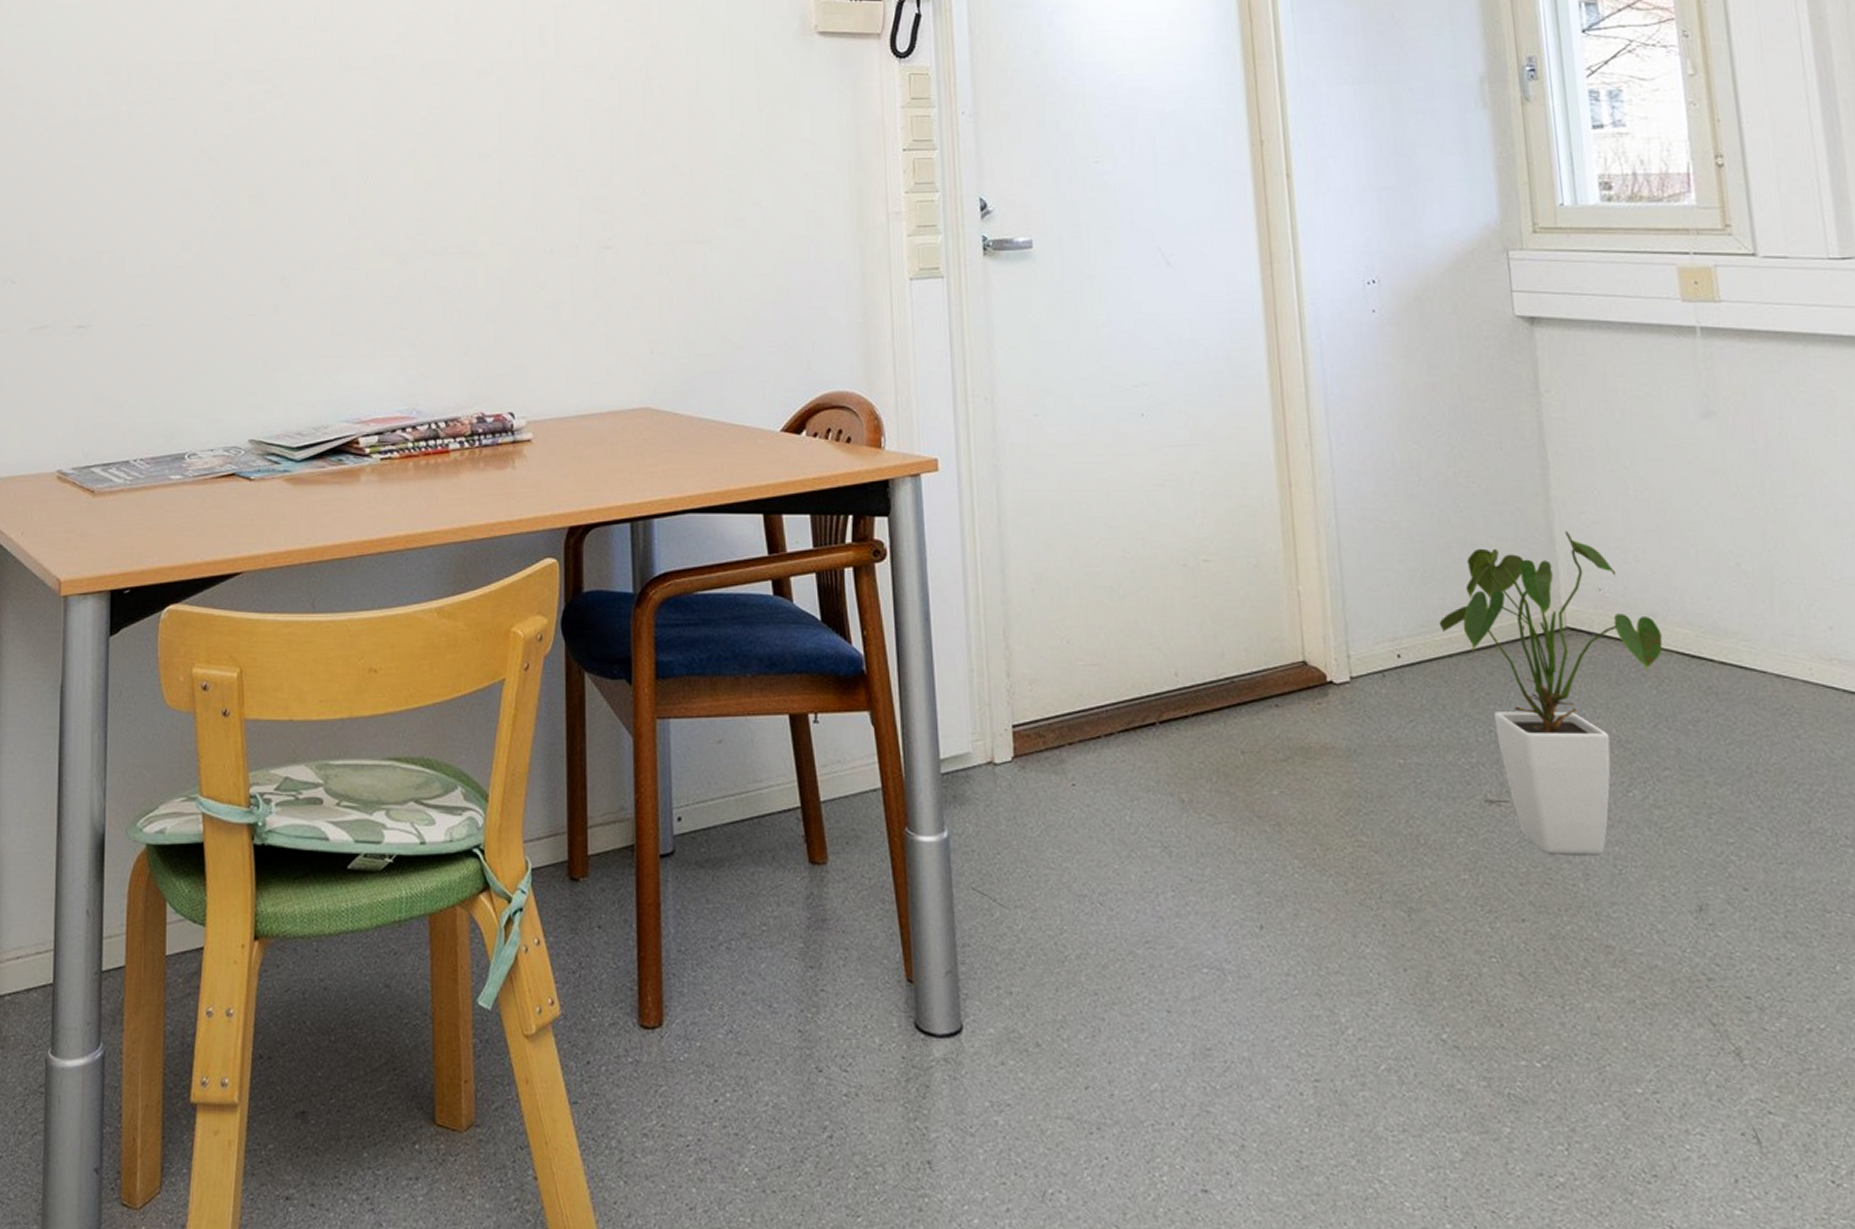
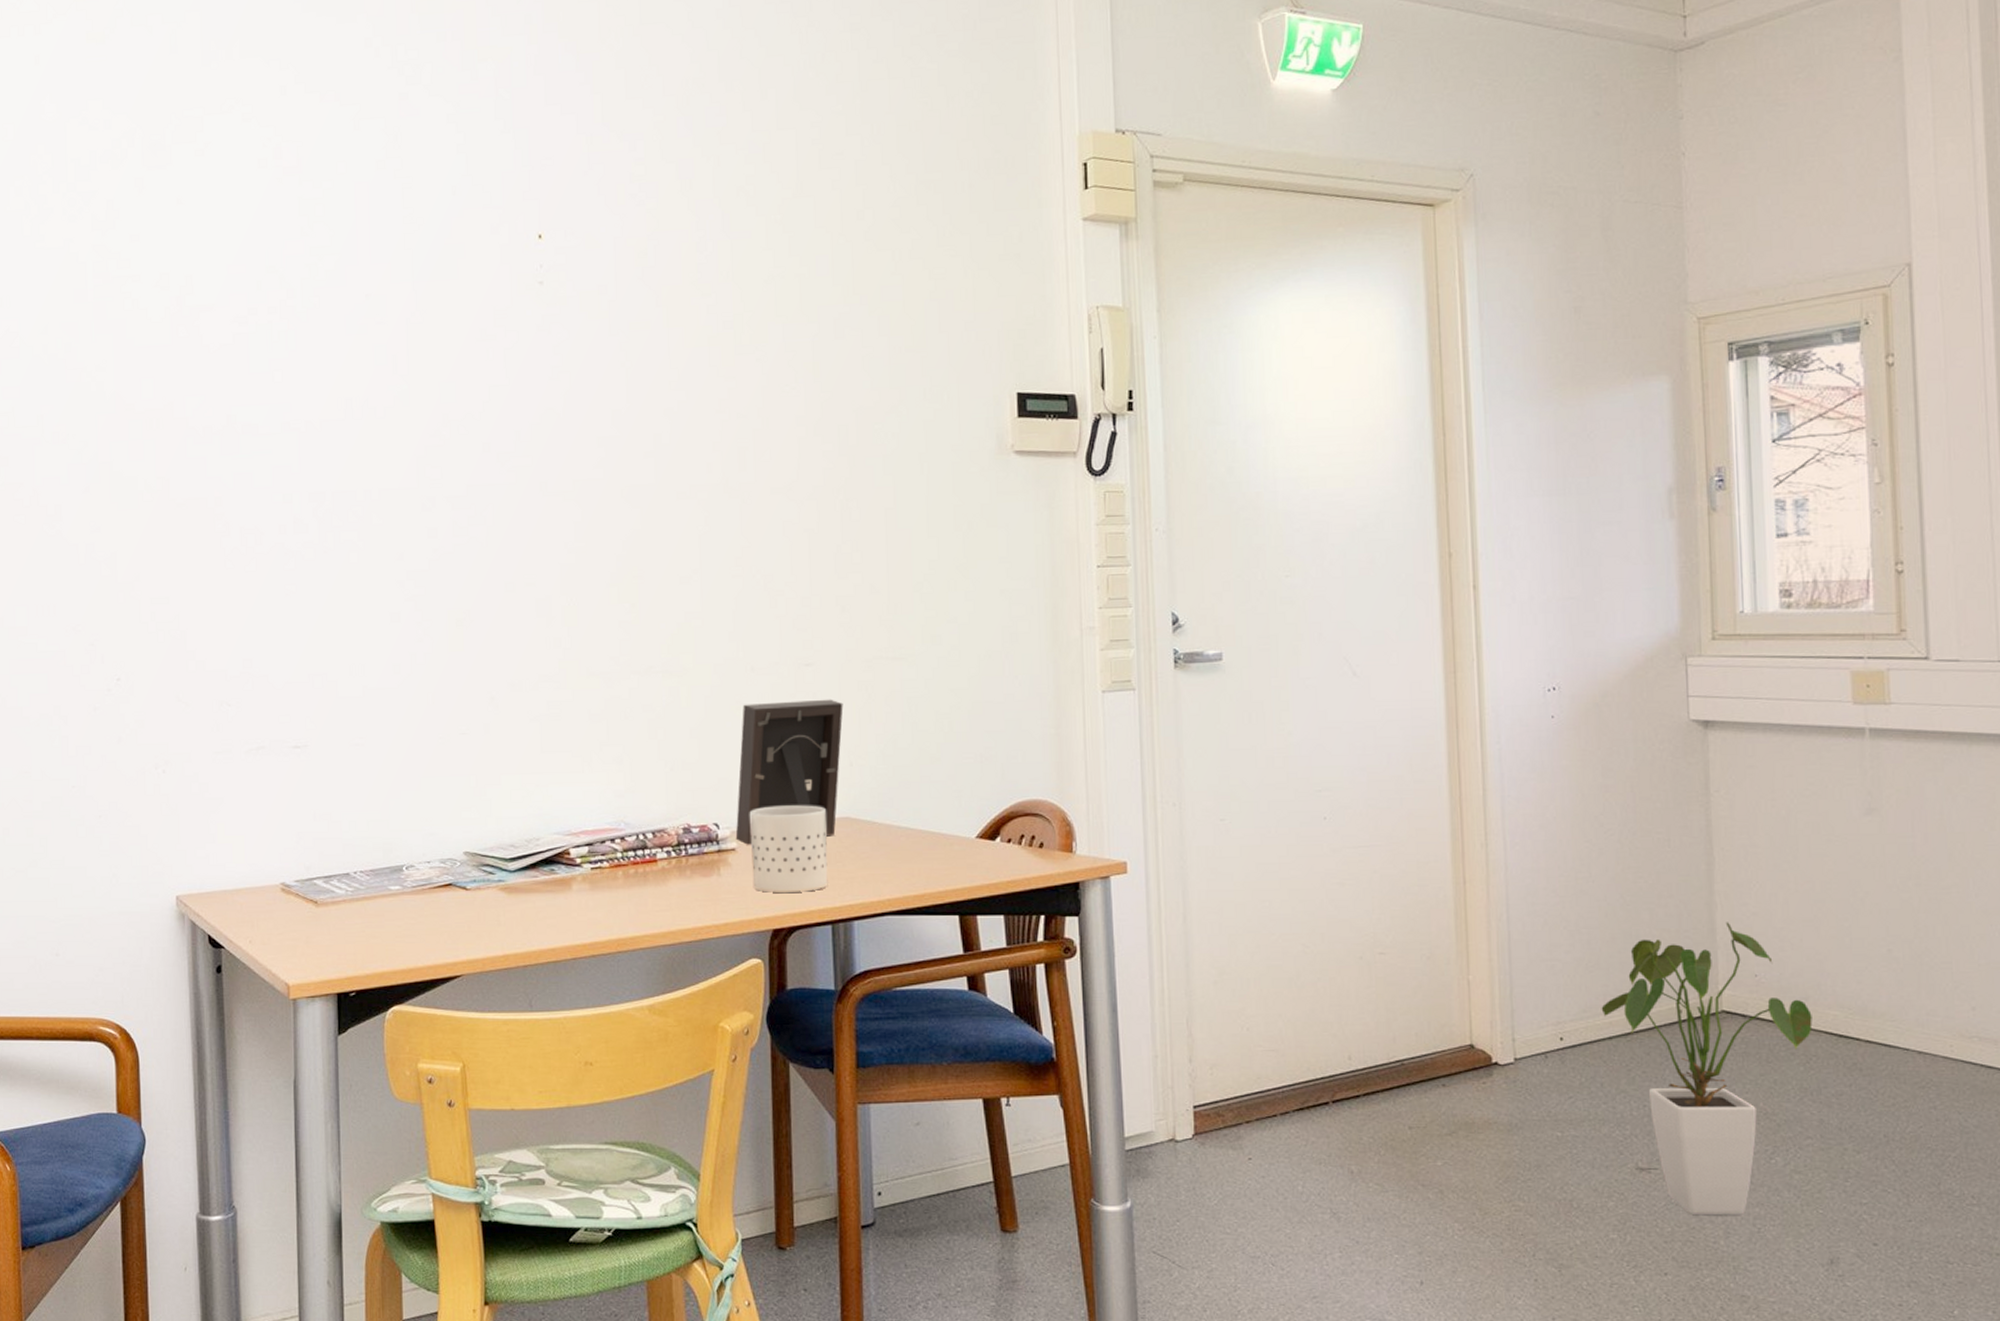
picture frame: none [531,283,644,436] -> present [735,699,843,845]
mug: none [545,394,627,487] -> present [749,805,828,893]

